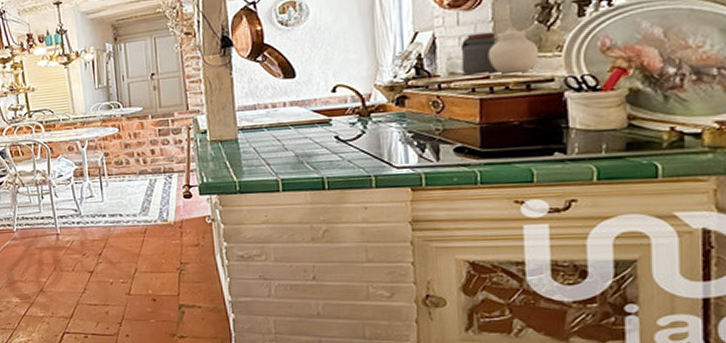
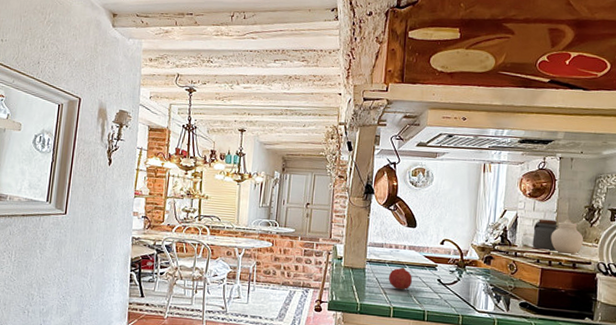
fruit: none [269,129,301,158] -> present [388,267,412,291]

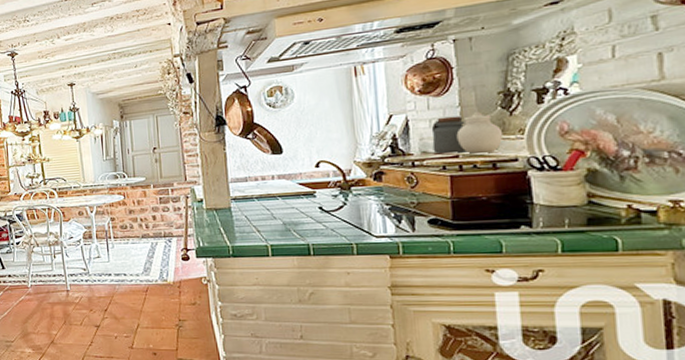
fruit: present [388,267,412,291] -> none [259,200,288,226]

